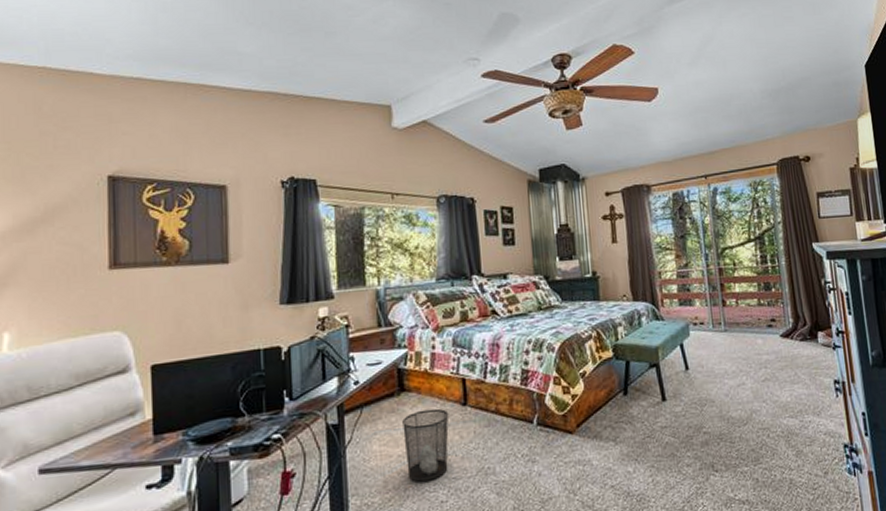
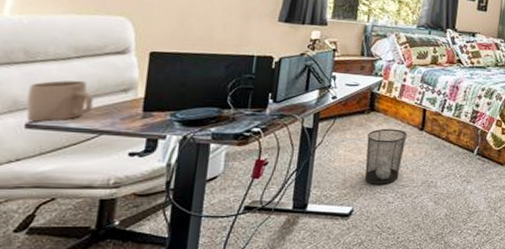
mug: none [35,410,102,466] -> present [25,80,94,122]

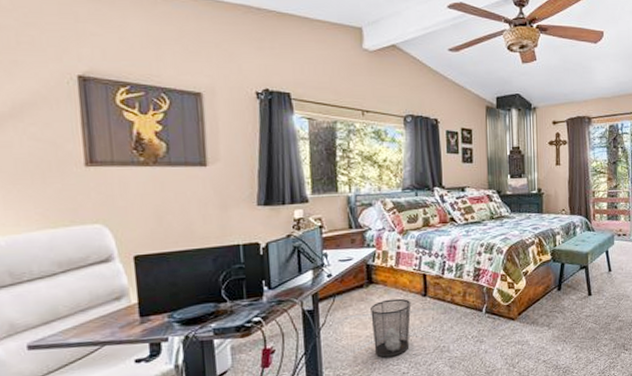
mug: present [25,80,94,122] -> none [21,294,90,343]

